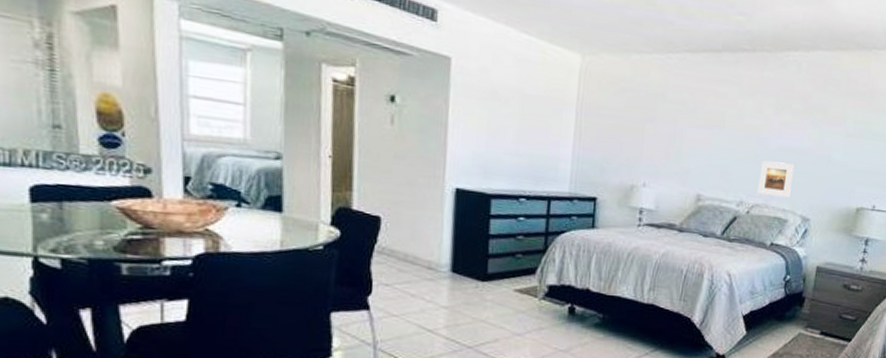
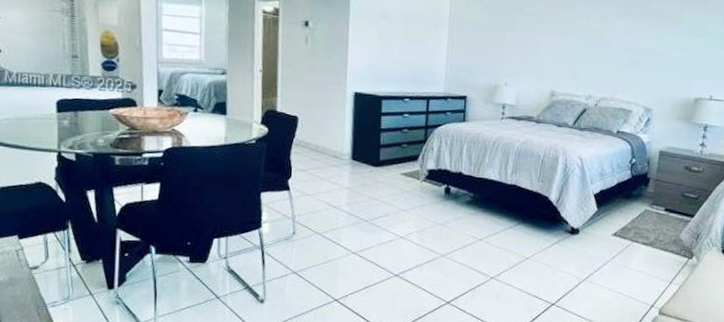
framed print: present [757,160,795,198] -> none [604,60,637,92]

